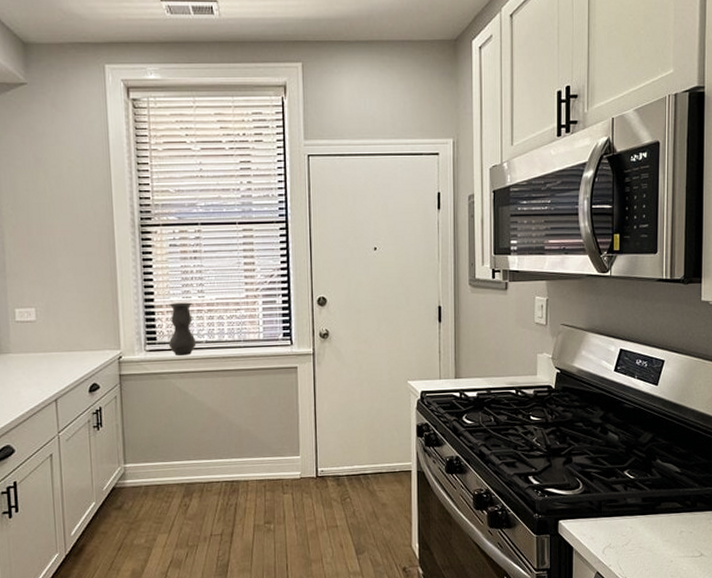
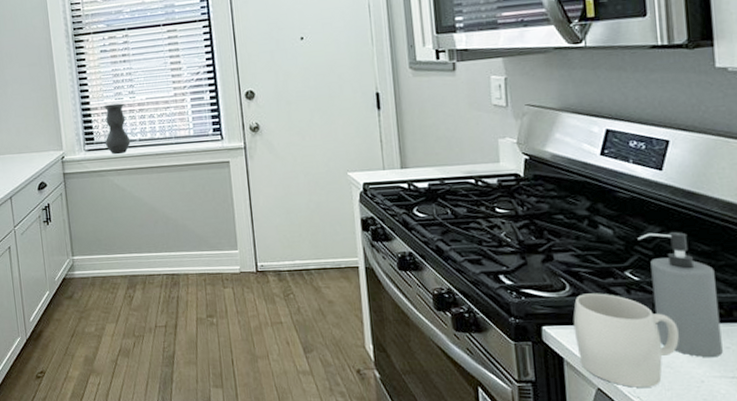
mug: none [583,490,658,570] -> present [573,293,679,388]
soap dispenser: none [636,437,688,542] -> present [637,231,723,358]

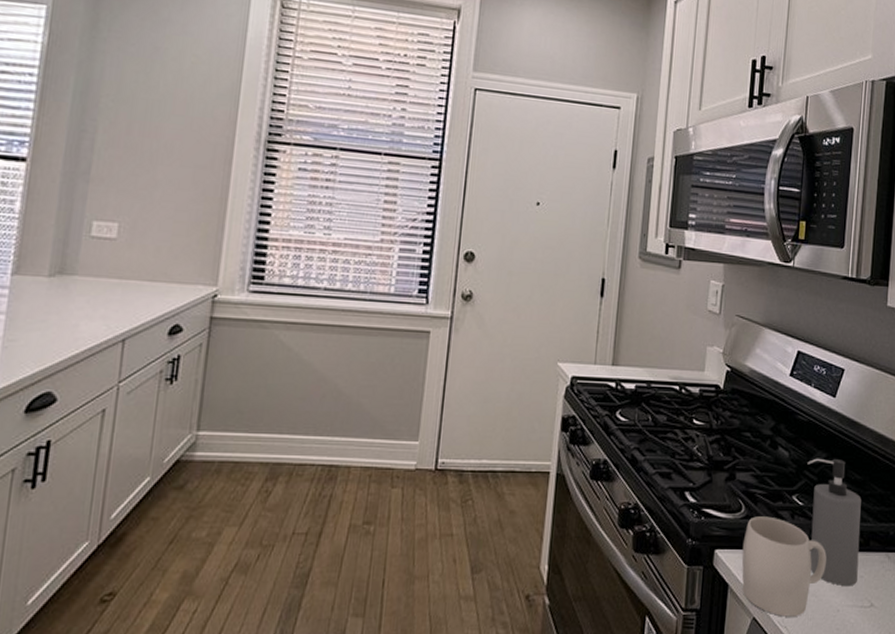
vase: present [103,103,131,155] -> none [278,237,316,304]

